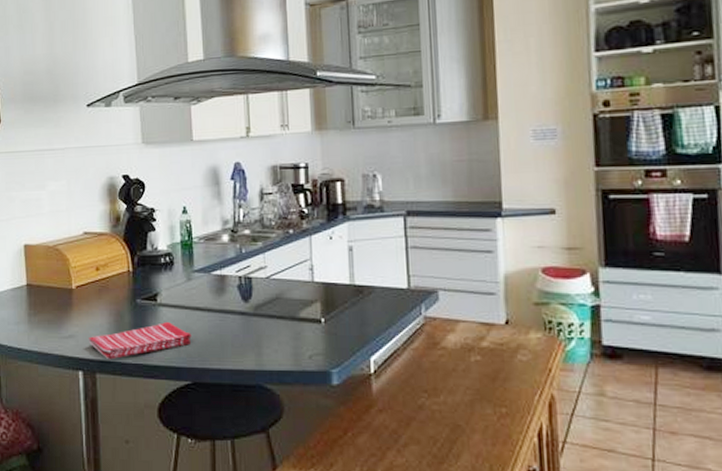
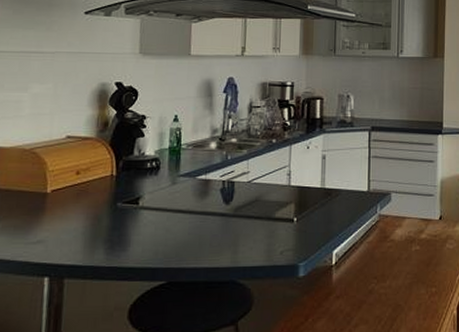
dish towel: present [88,322,192,360] -> none [59,225,171,264]

